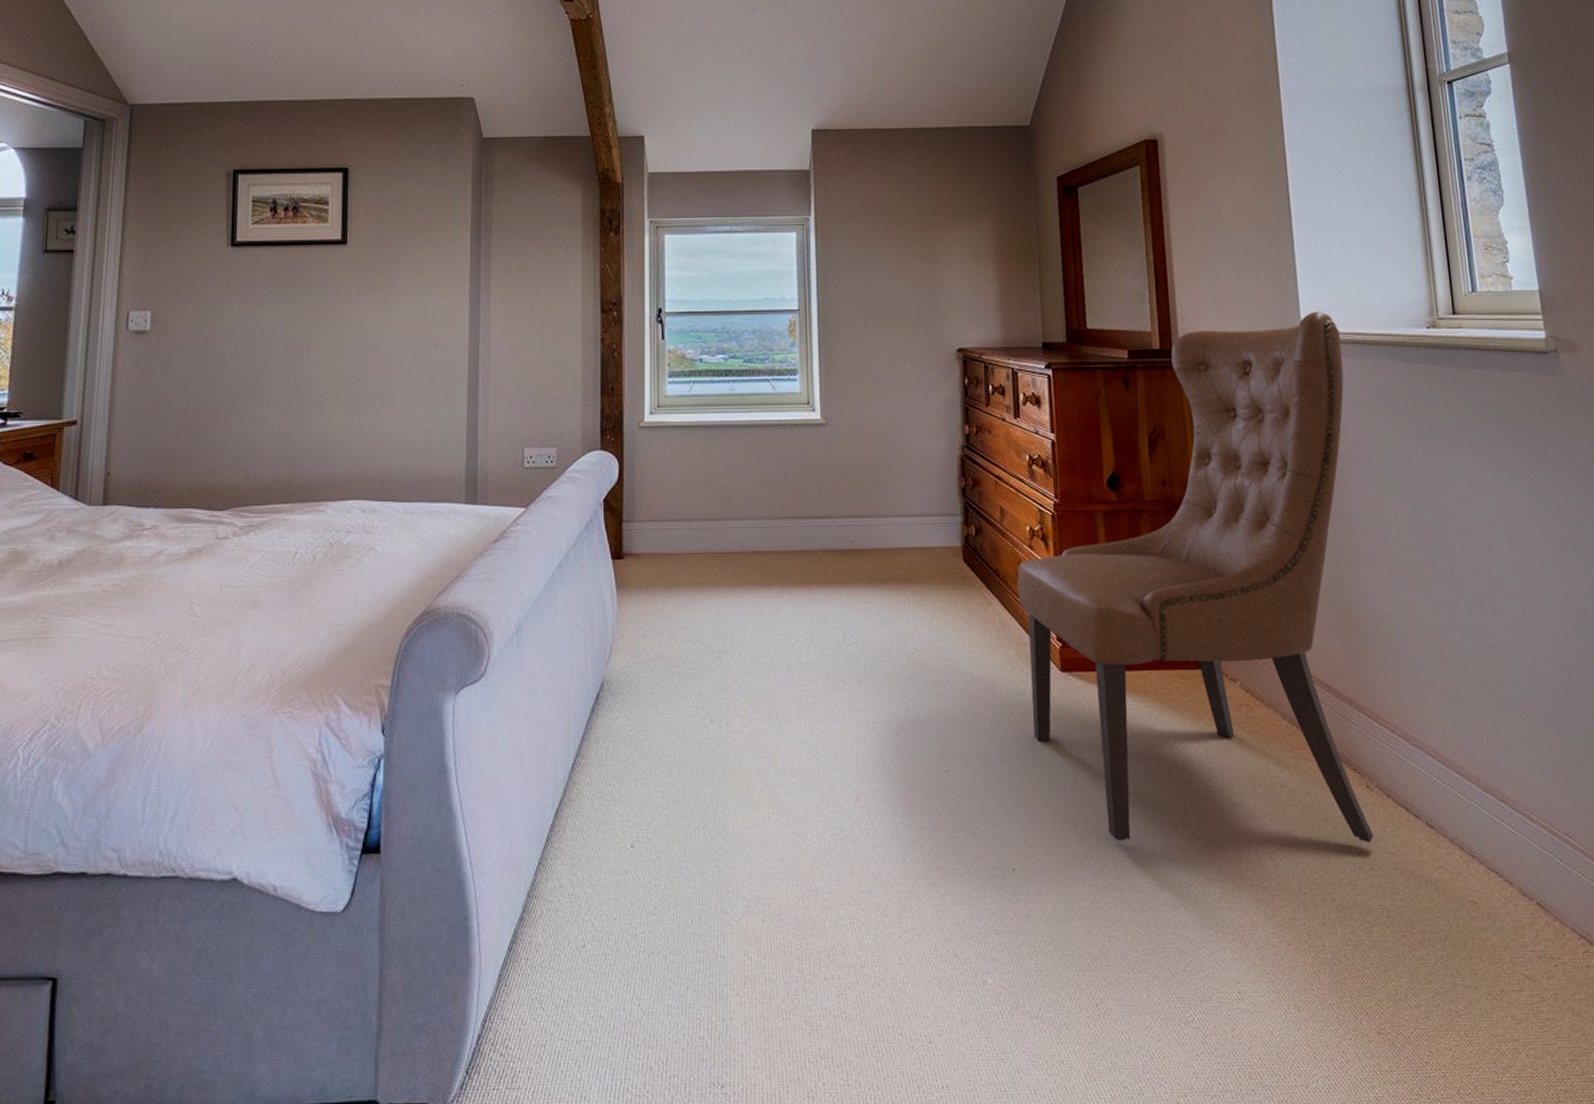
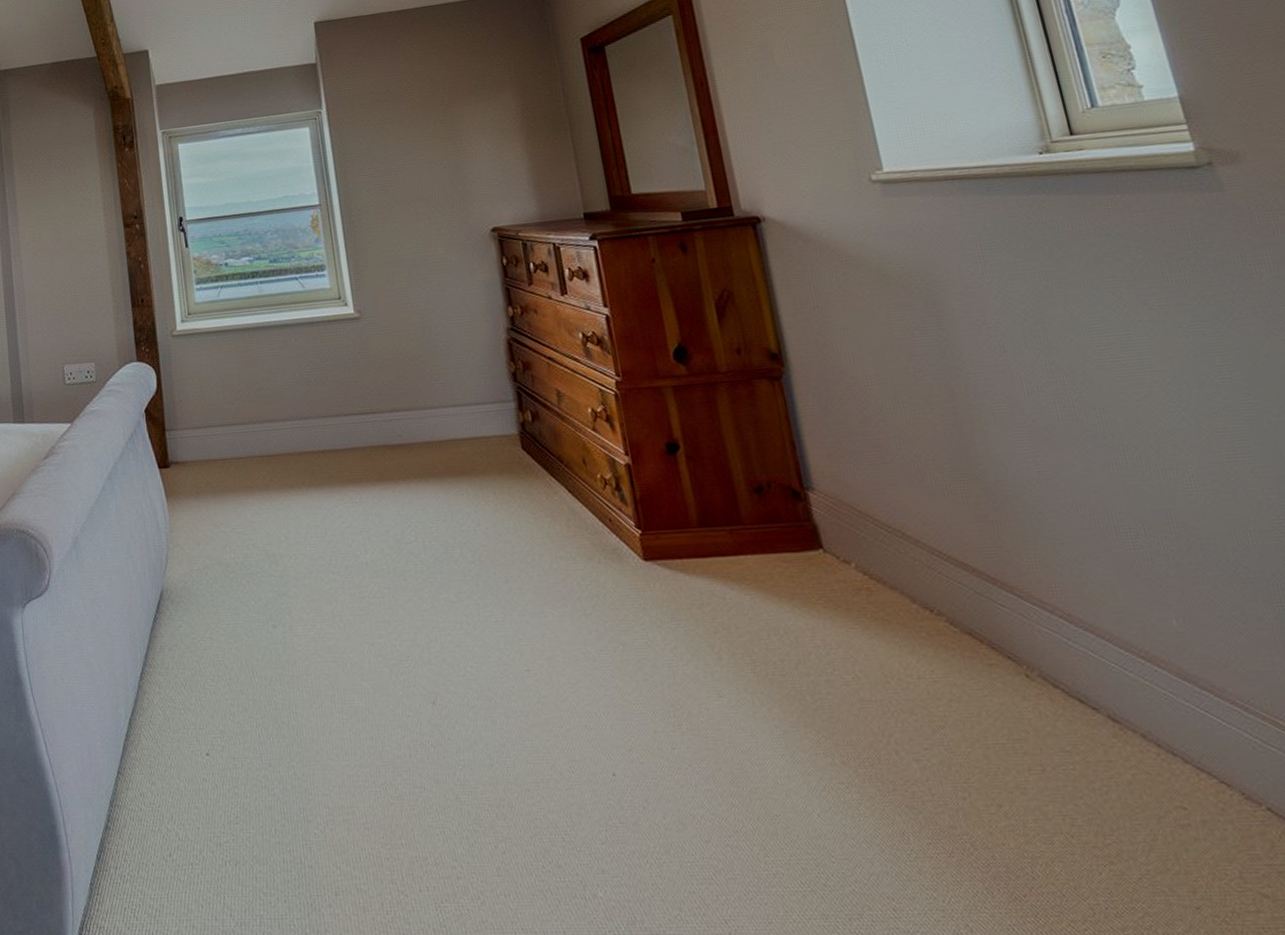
chair: present [1017,311,1373,843] -> none [582,148,1042,742]

